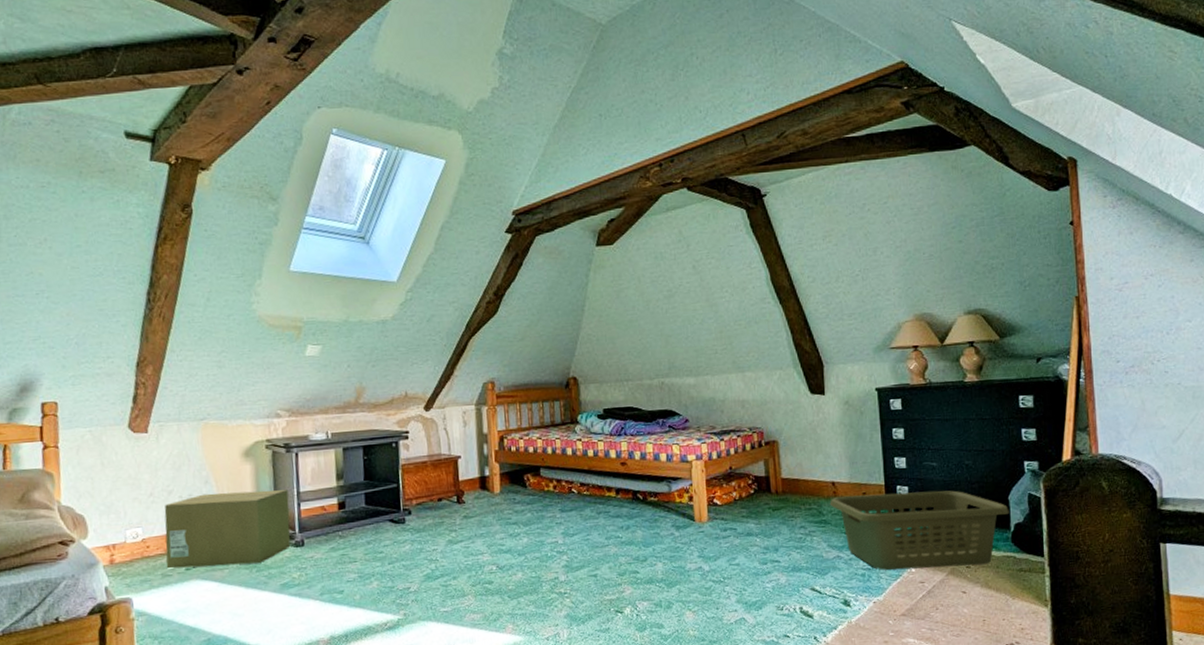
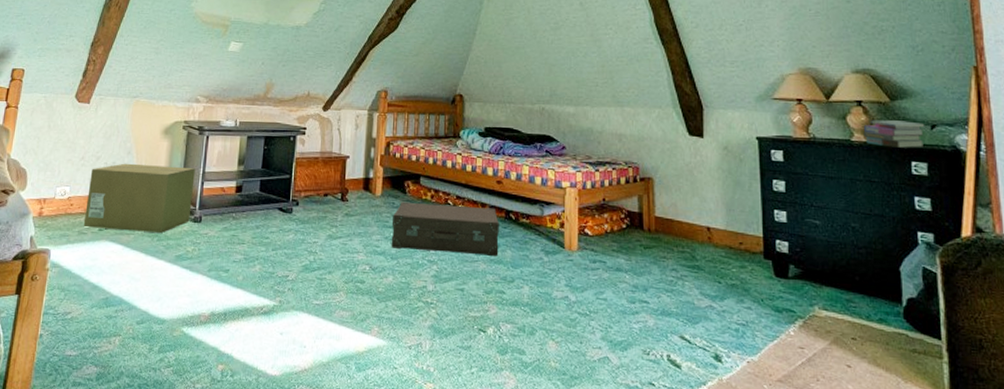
suitcase: none [514,490,629,544] -> present [391,201,499,256]
laundry basket: present [829,490,1009,570] -> none [704,242,901,338]
books: none [975,356,1032,384] -> present [863,120,925,148]

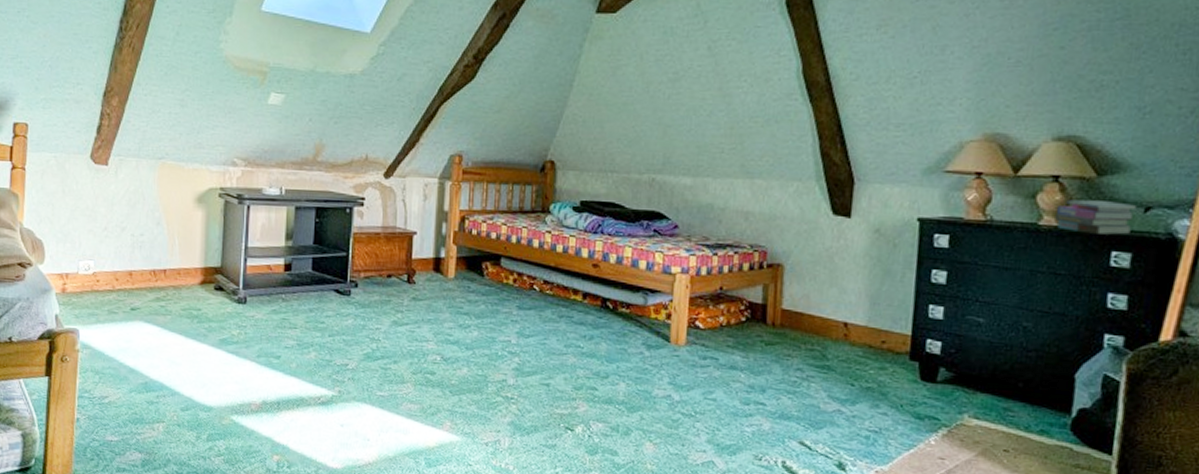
box: present [83,163,195,233] -> none [113,235,236,314]
suitcase: present [391,201,499,256] -> none [465,285,594,349]

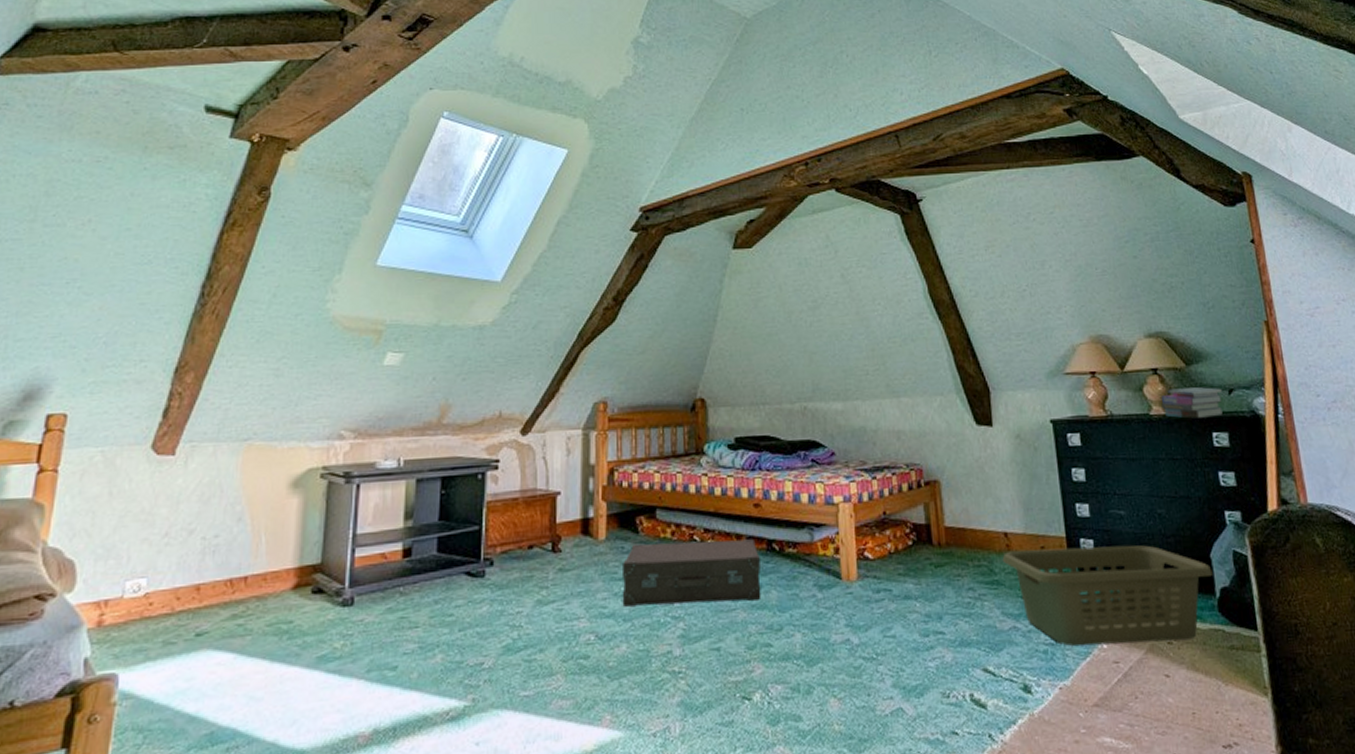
suitcase: none [465,285,594,349] -> present [621,539,762,607]
laundry basket: none [837,340,1074,451] -> present [1002,545,1213,646]

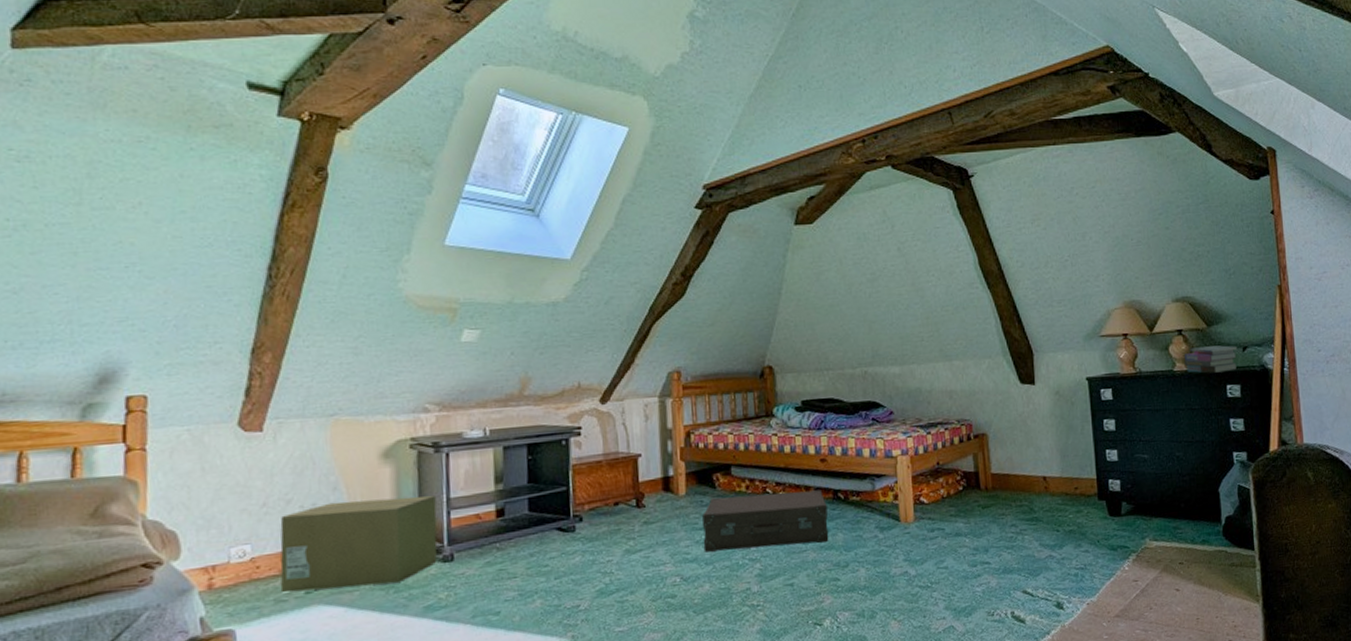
box: none [170,531,341,635] -> present [280,496,437,593]
laundry basket: present [1002,545,1213,646] -> none [1041,483,1220,569]

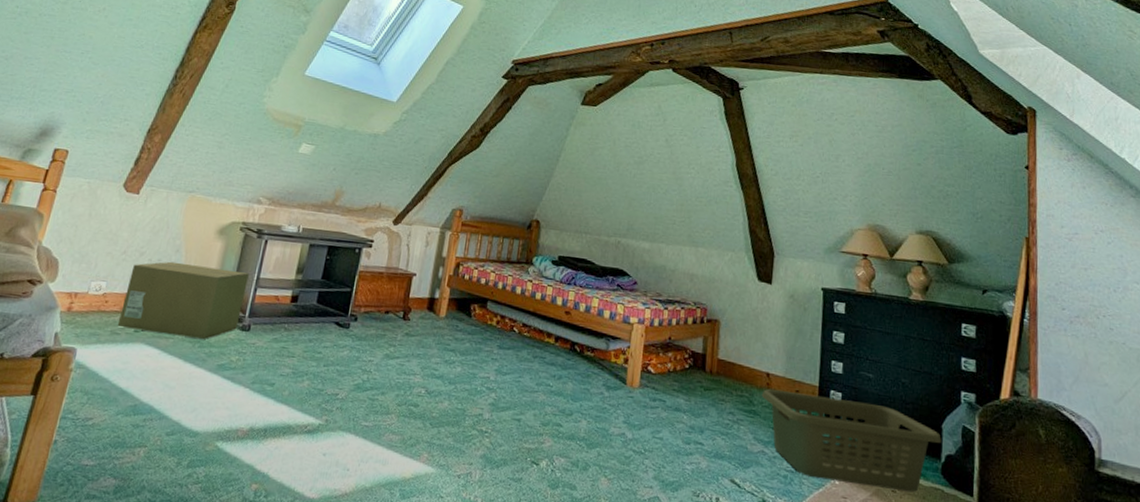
suitcase: present [702,490,829,552] -> none [450,325,564,388]
laundry basket: none [1041,483,1220,569] -> present [761,388,942,492]
books: present [1184,345,1238,374] -> none [921,280,978,311]

